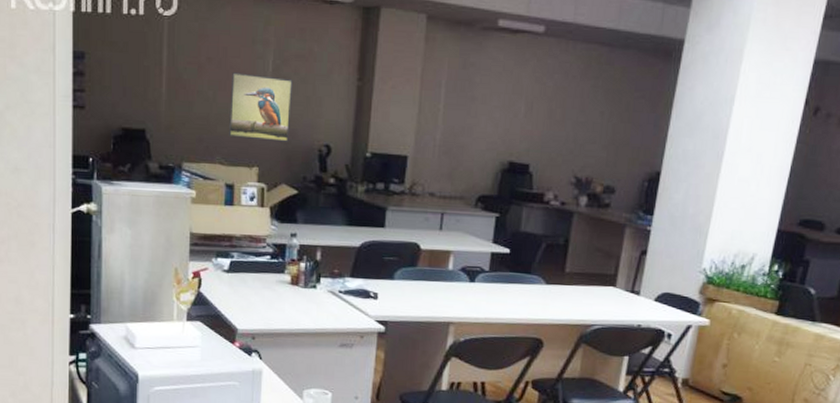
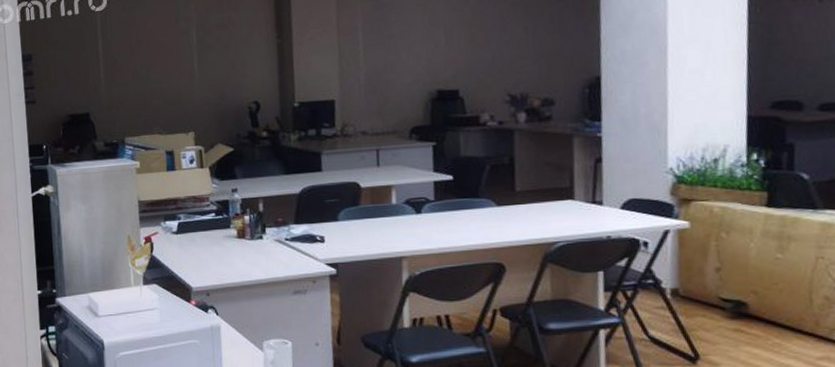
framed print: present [229,72,293,142] -> none [161,47,220,108]

